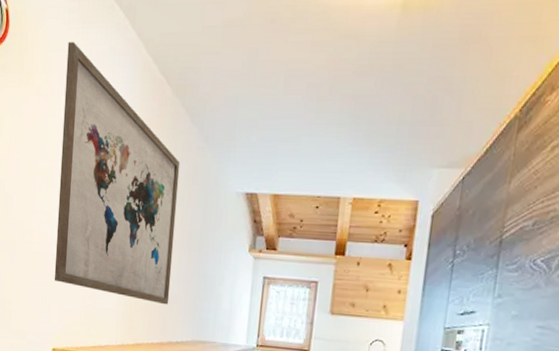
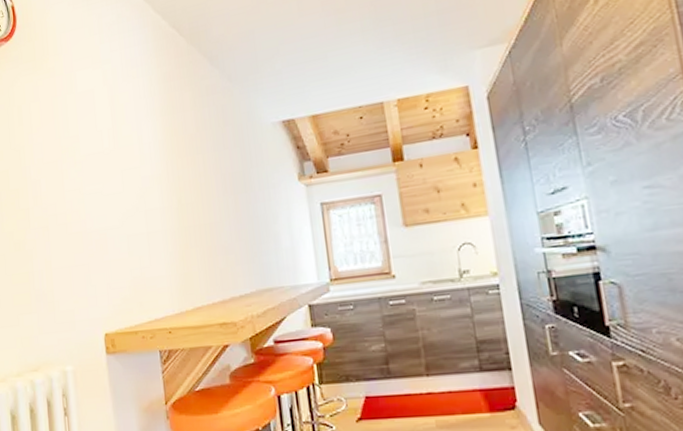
wall art: present [54,41,180,305] -> none [75,19,224,260]

